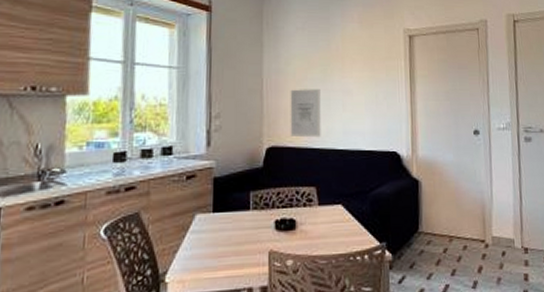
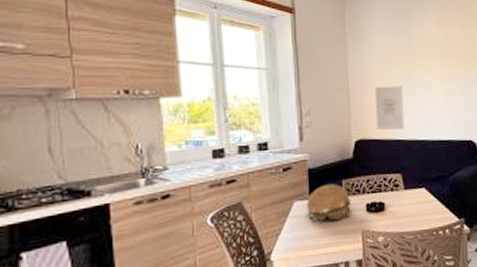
decorative bowl: none [209,195,258,239] -> present [306,184,351,222]

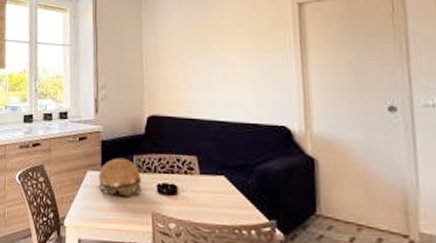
wall art: present [374,86,404,131] -> none [169,62,201,109]

